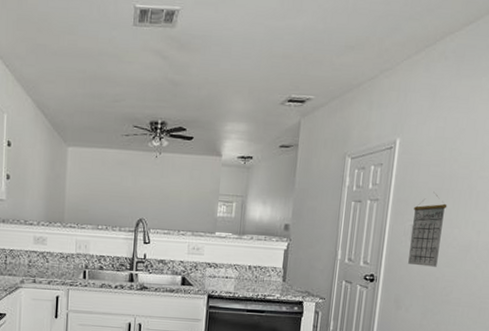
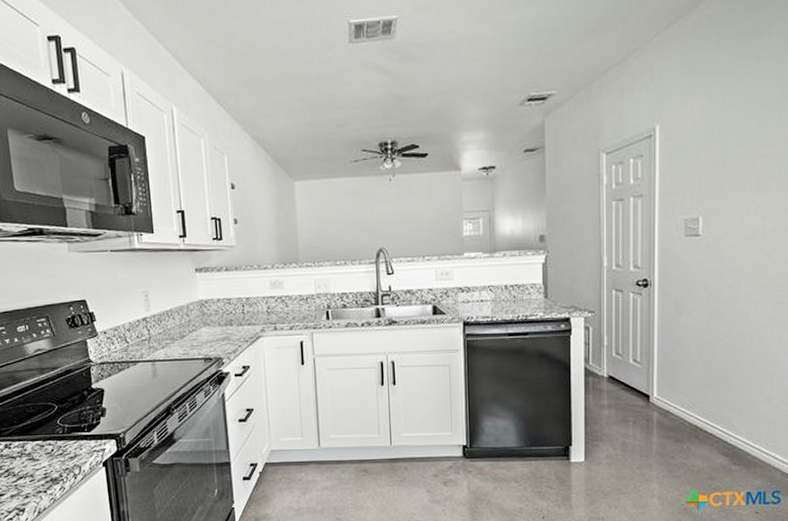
calendar: present [408,191,448,267] -> none [685,178,723,264]

